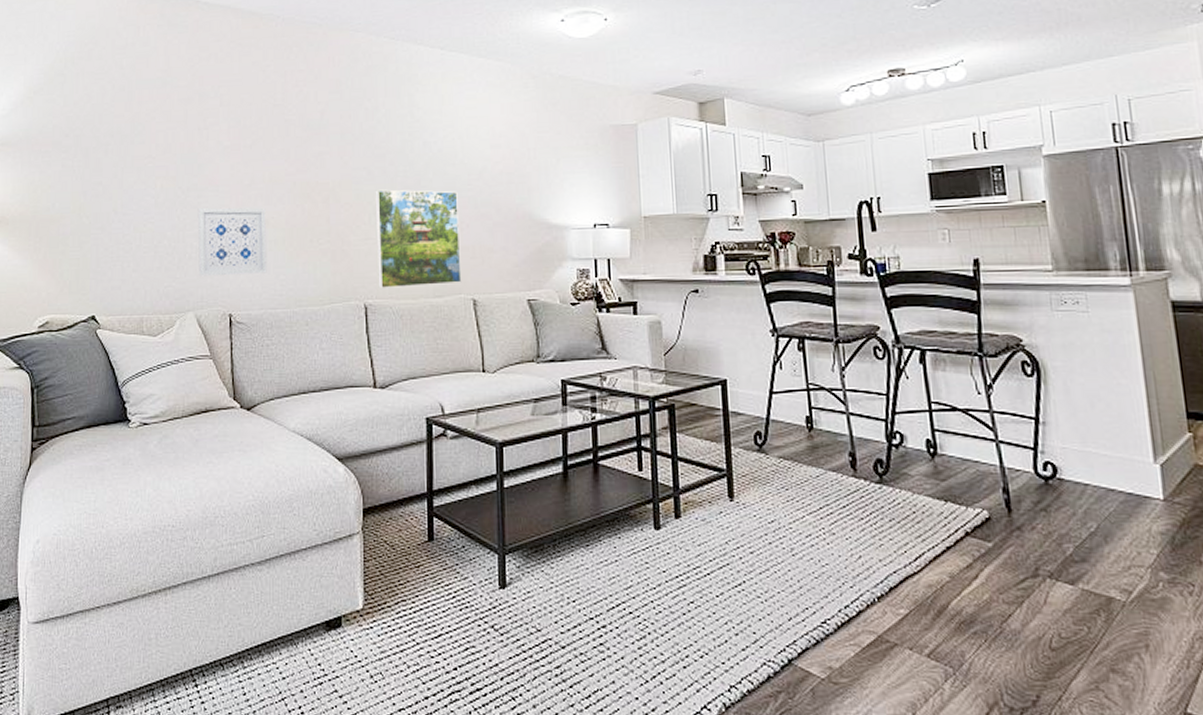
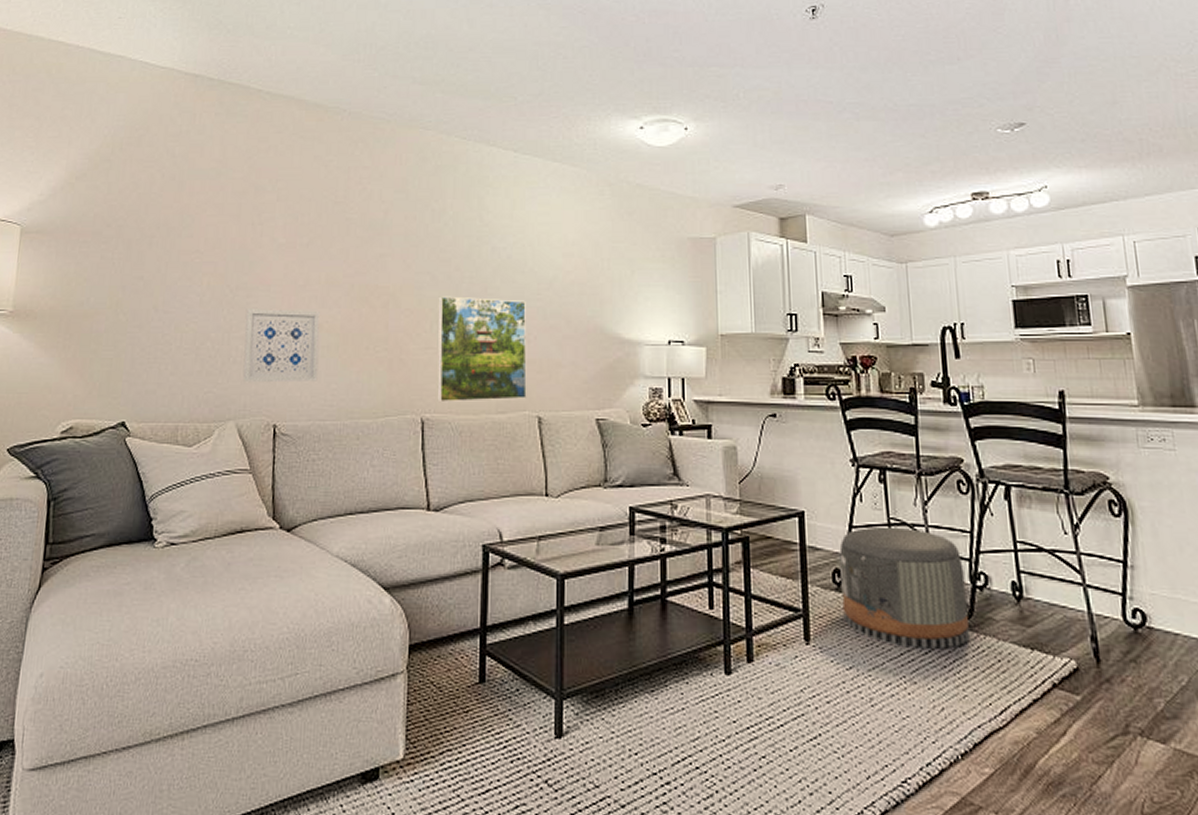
pouf: none [761,391,885,503] -> present [839,526,969,649]

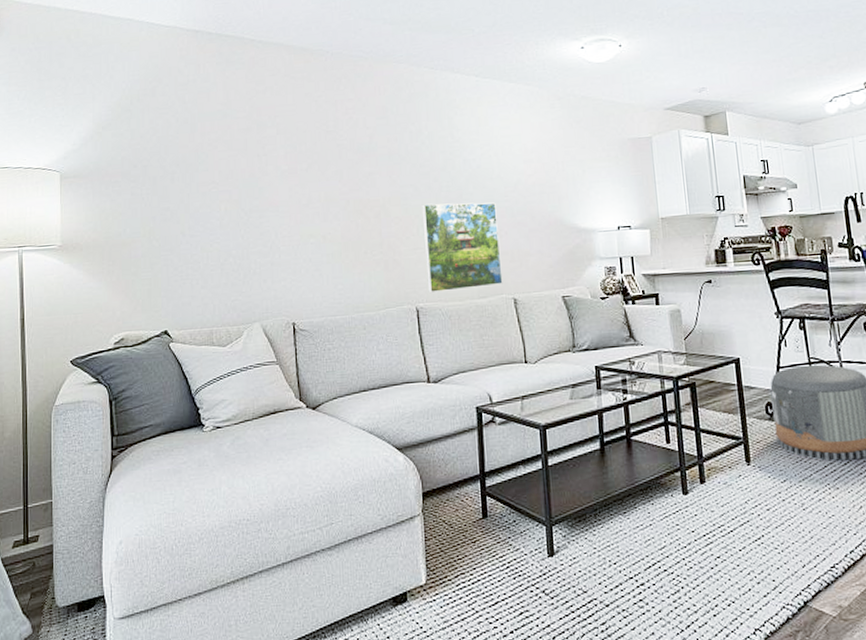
wall art: present [242,309,320,383] -> none [260,225,326,290]

